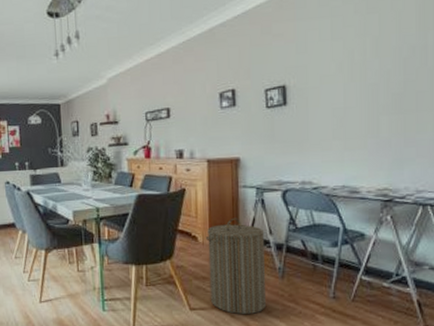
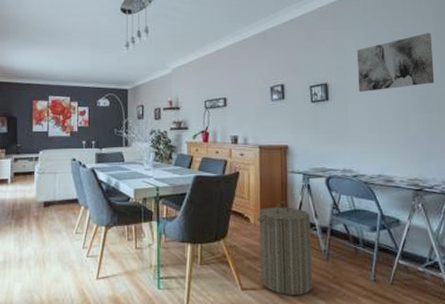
wall art: none [320,16,414,93] -> present [356,32,435,92]

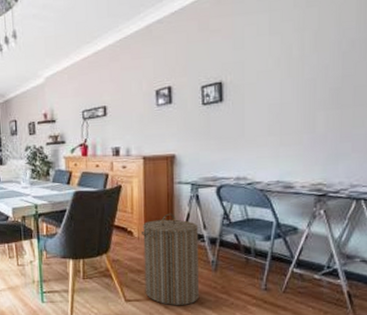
wall art: present [356,32,435,92] -> none [258,9,354,89]

